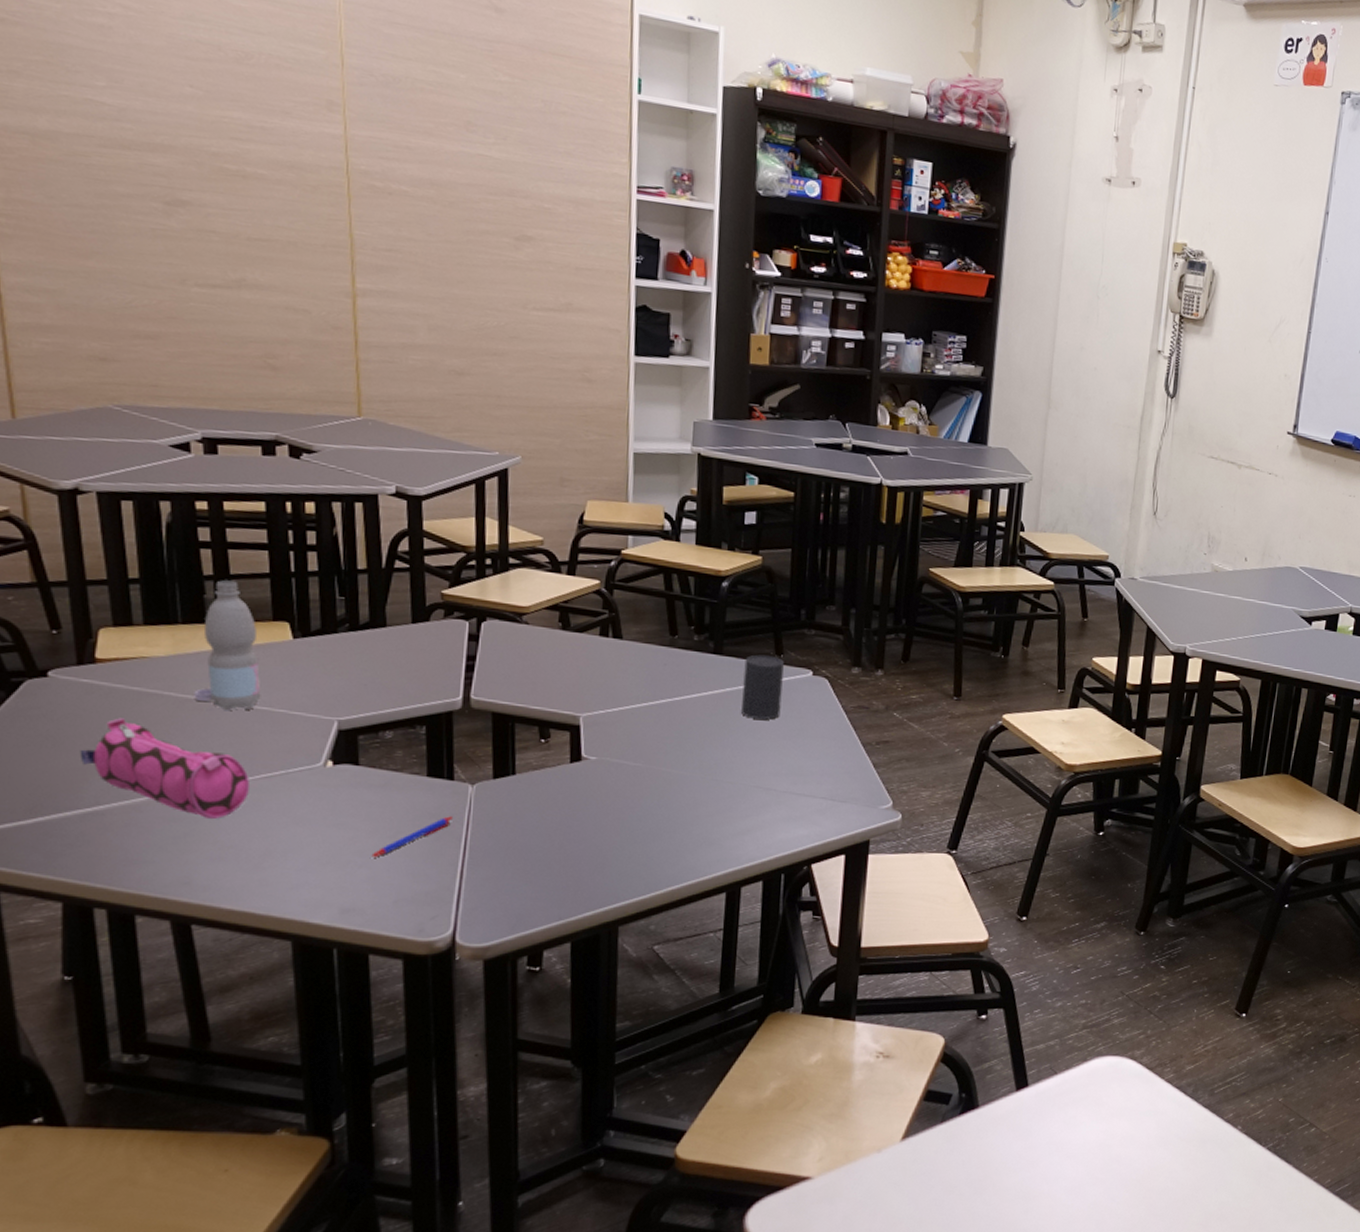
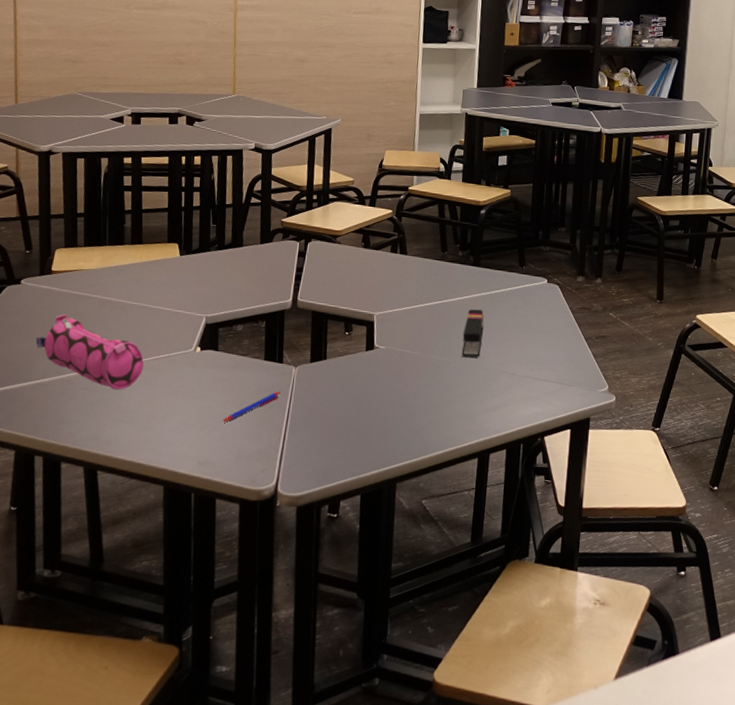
water bottle: present [194,580,261,711] -> none [112,213,157,310]
stapler: none [700,709,730,770] -> present [461,309,484,358]
cup: present [741,654,784,720] -> none [493,266,526,318]

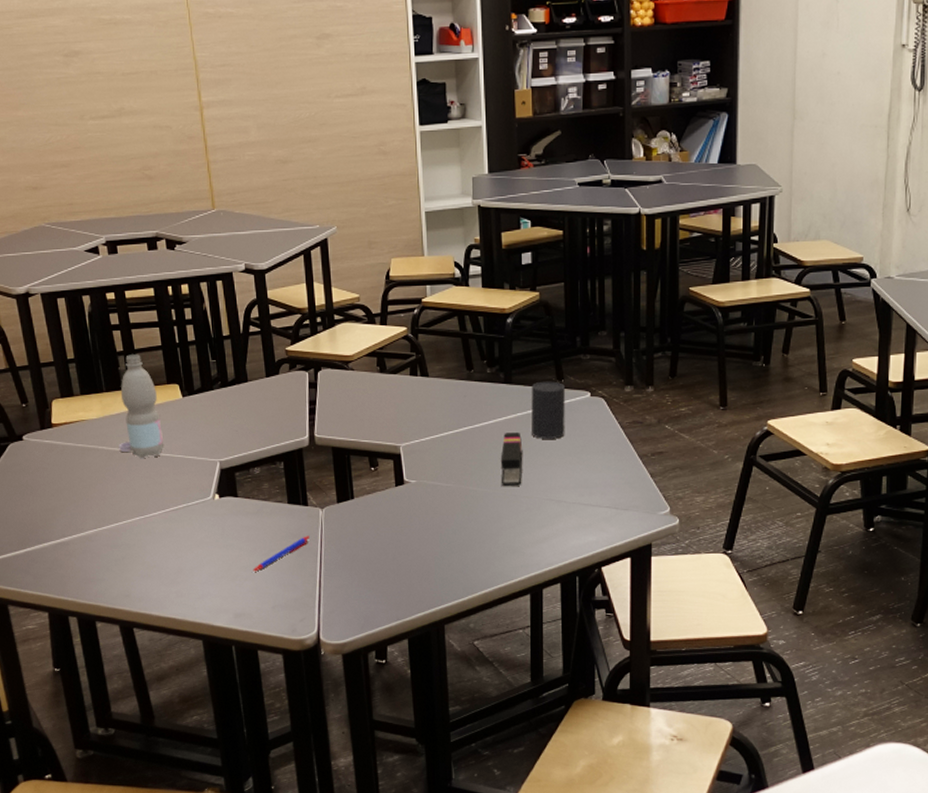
pencil case: present [35,314,144,391] -> none [48,469,163,545]
water bottle: none [112,213,157,310] -> present [119,354,164,459]
cup: none [493,266,526,318] -> present [531,381,565,439]

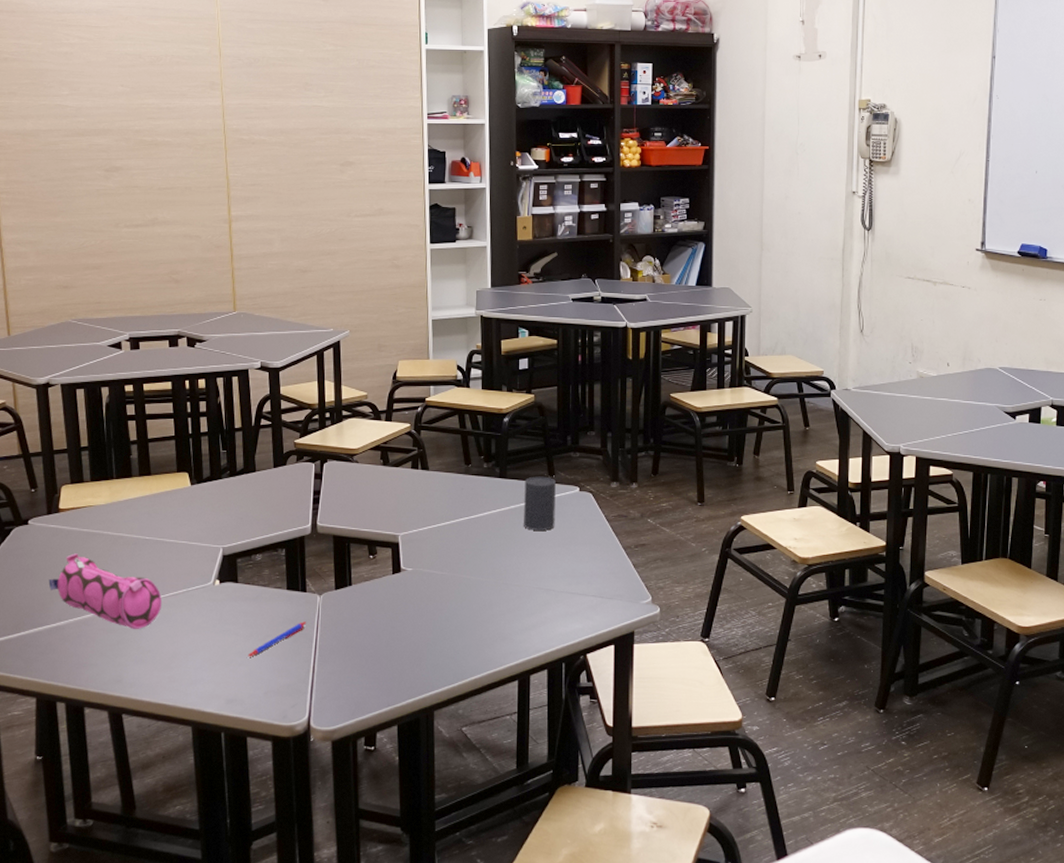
pencil case: none [48,469,163,545] -> present [48,553,162,630]
water bottle: present [119,354,164,459] -> none [124,444,169,545]
stapler: present [500,433,523,486] -> none [493,524,515,575]

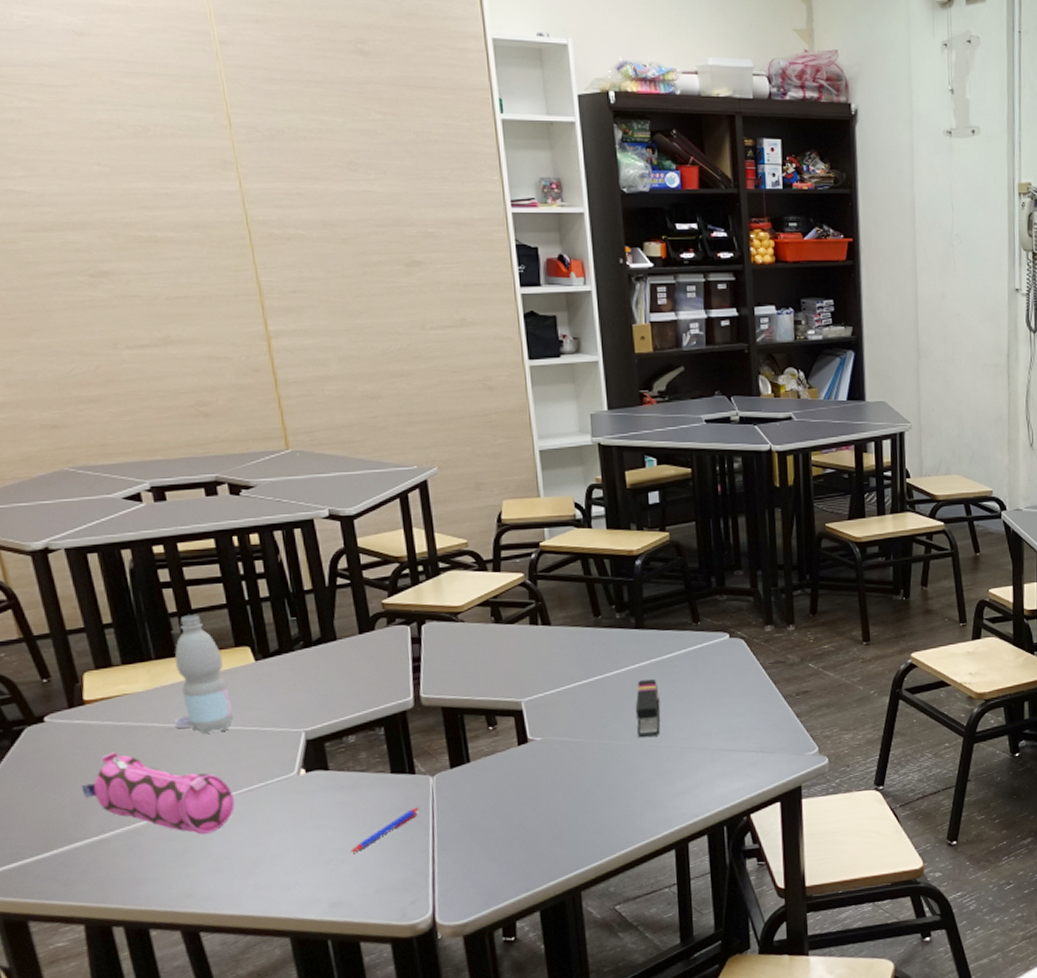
water bottle: none [124,444,169,545] -> present [174,615,234,735]
stapler: none [493,524,515,575] -> present [635,679,660,737]
cup: present [524,476,556,531] -> none [665,624,704,685]

